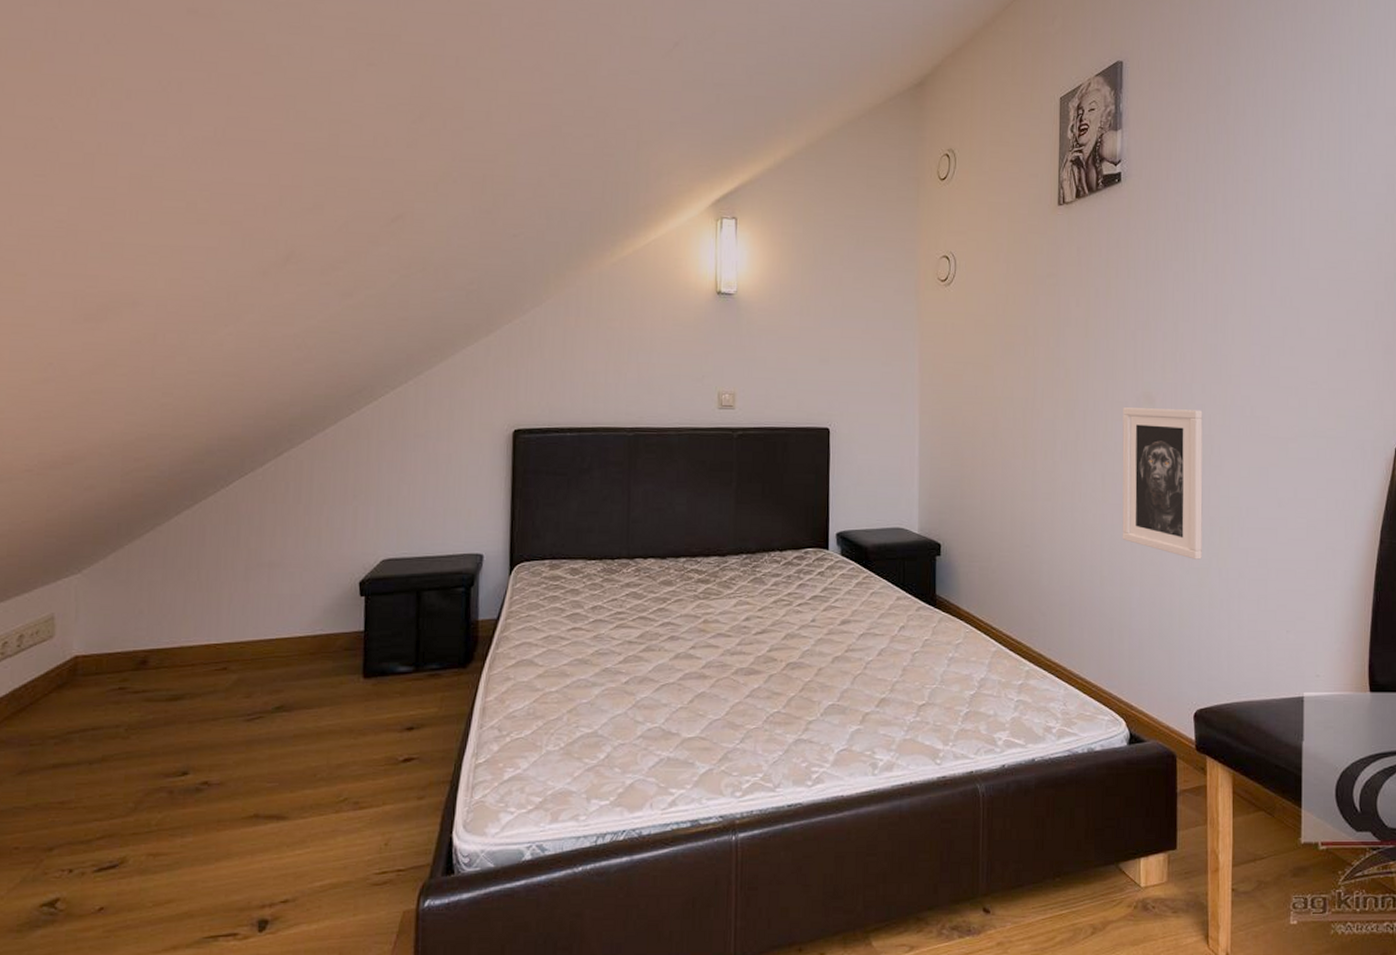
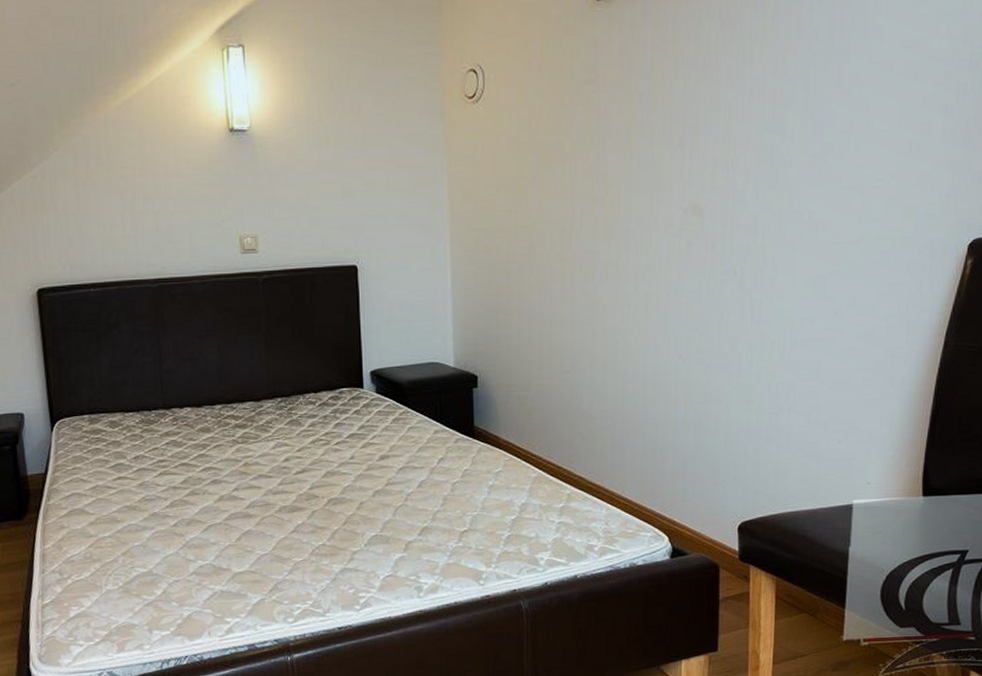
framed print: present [1122,407,1203,560] -> none [666,219,756,375]

